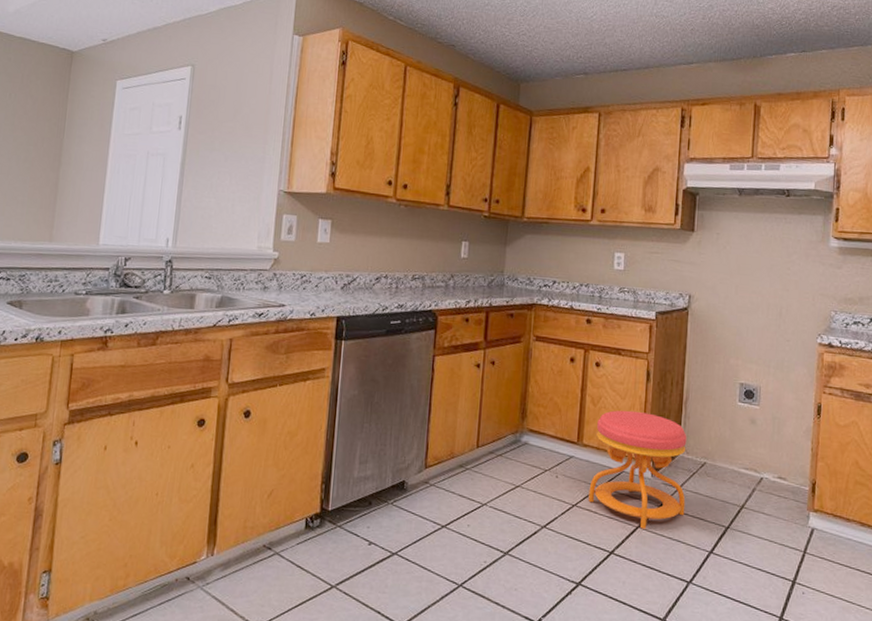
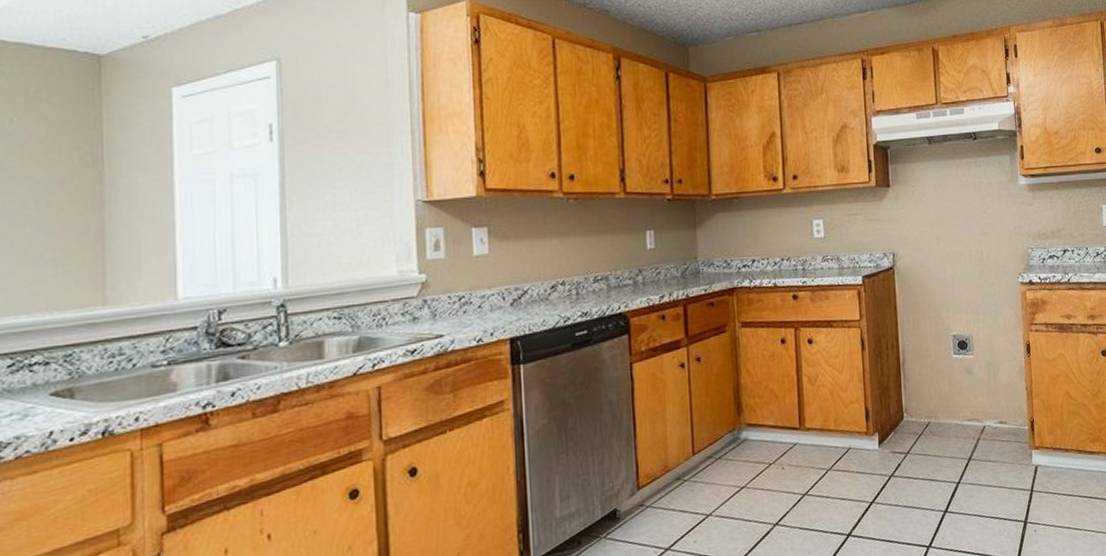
stool: present [588,410,687,529] -> none [817,382,916,504]

